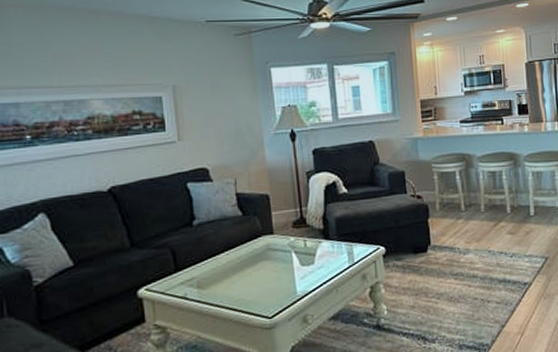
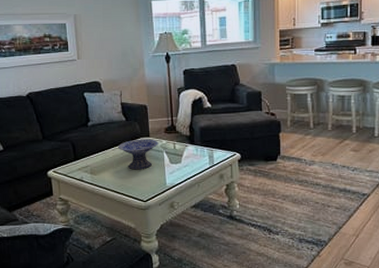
decorative bowl: none [233,236,285,278] -> present [118,139,158,170]

